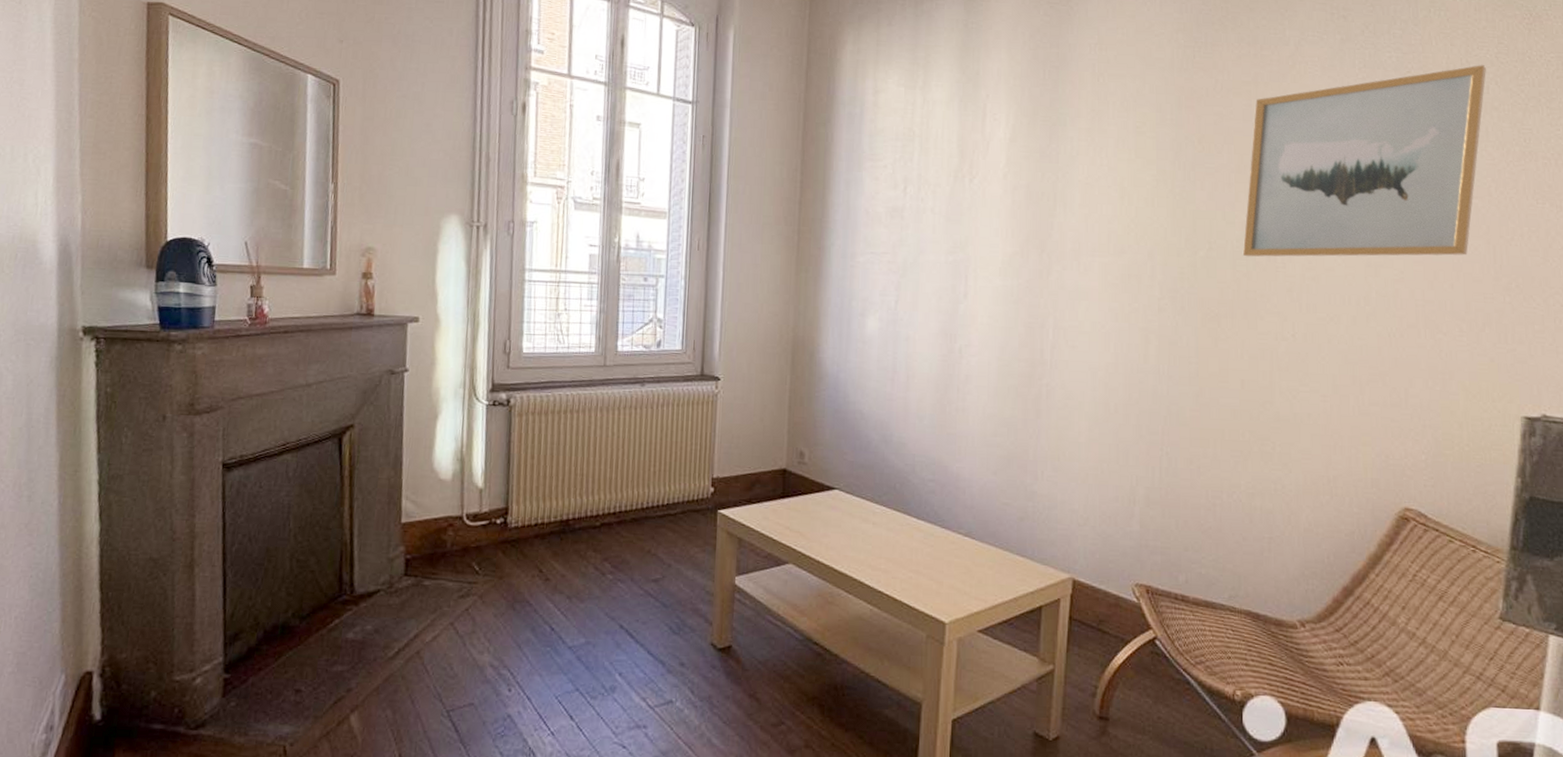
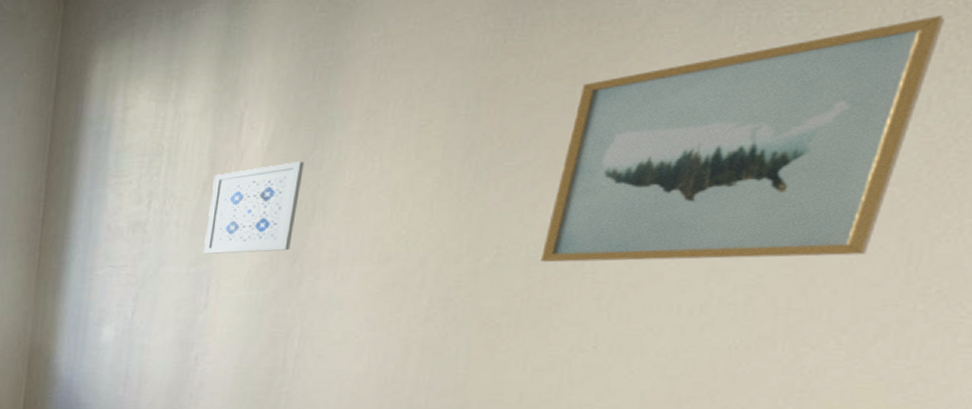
wall art: none [960,153,1043,243] -> present [204,161,304,254]

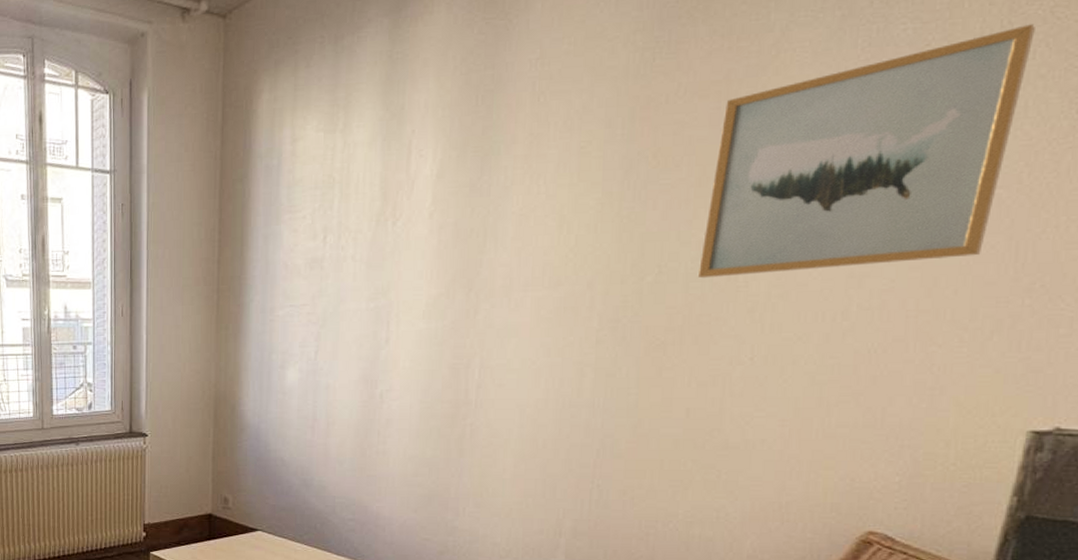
wall art: present [204,161,304,254] -> none [382,187,473,287]

